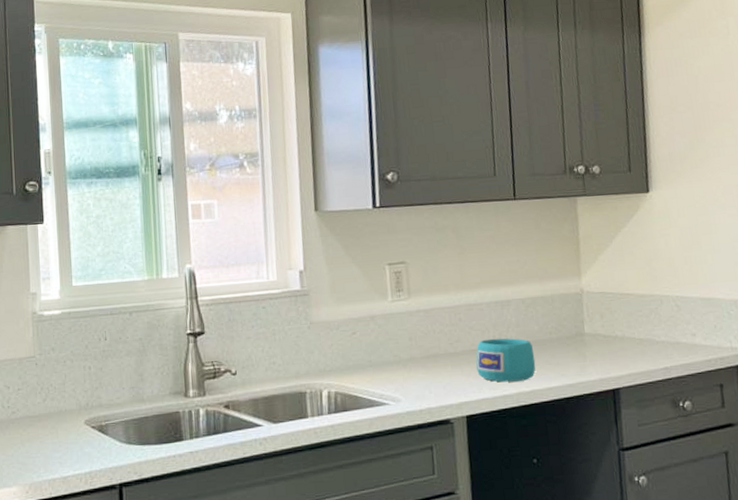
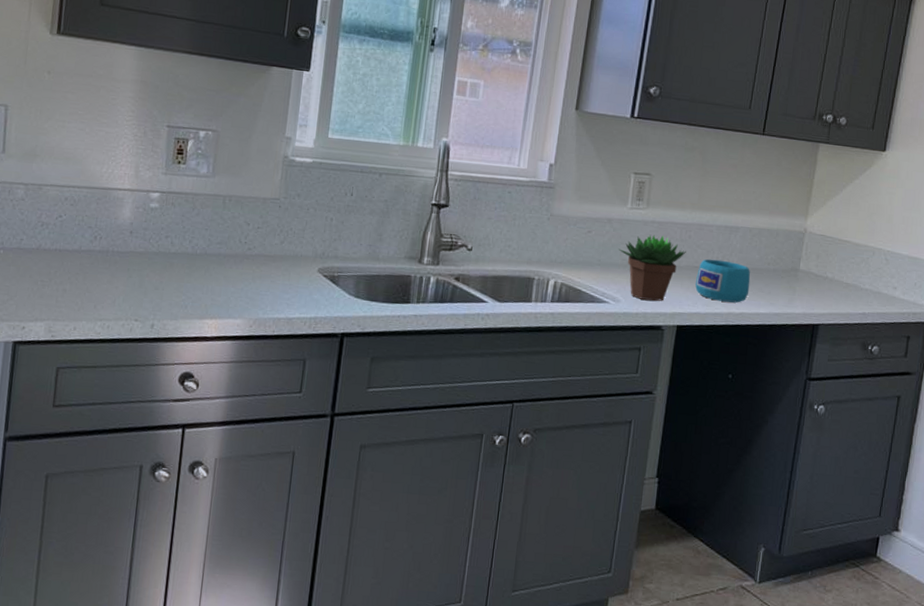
succulent plant: none [387,323,460,395] -> present [618,234,686,302]

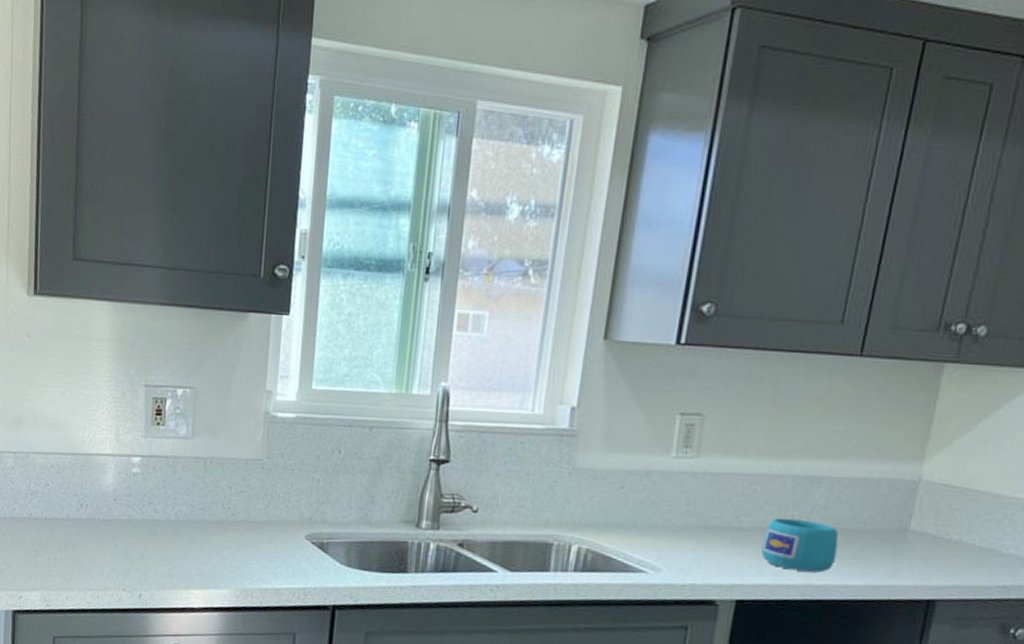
succulent plant: present [618,234,686,302] -> none [659,489,750,571]

